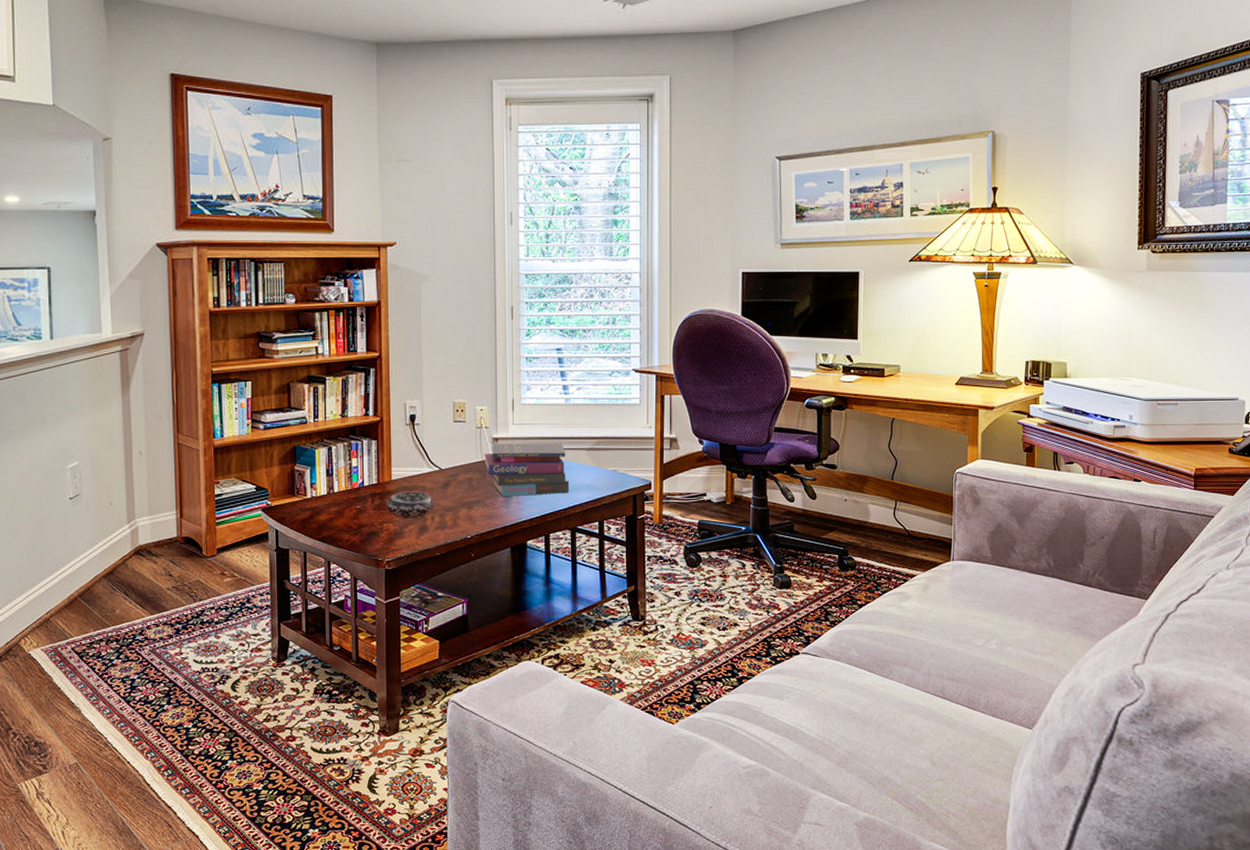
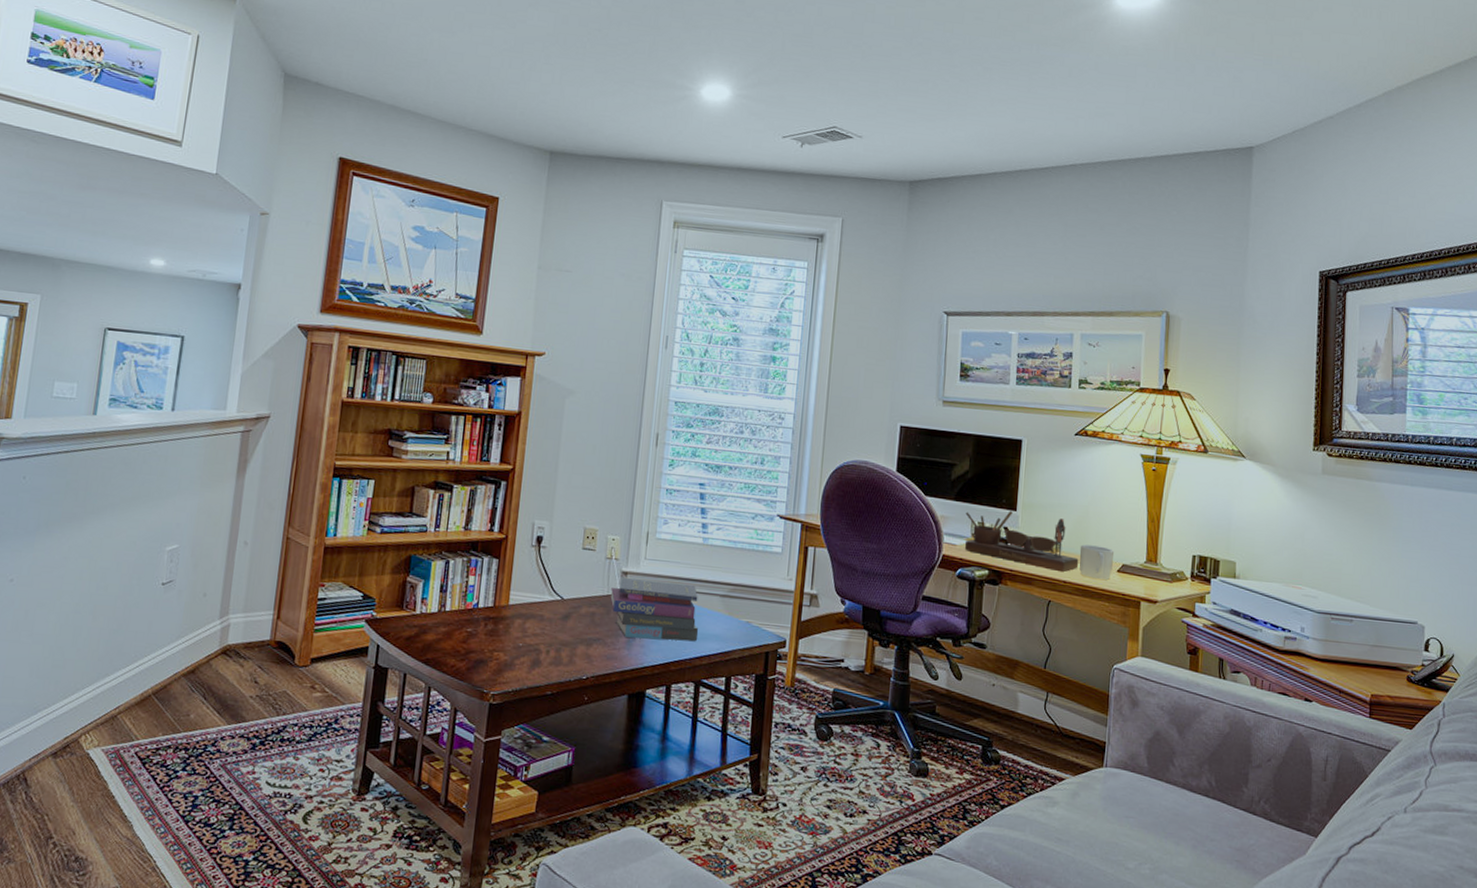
decorative bowl: present [386,491,434,518] -> none [498,619,552,649]
desk organizer: none [809,340,919,390] -> present [964,511,1079,572]
mug: none [919,363,952,394] -> present [1079,544,1115,581]

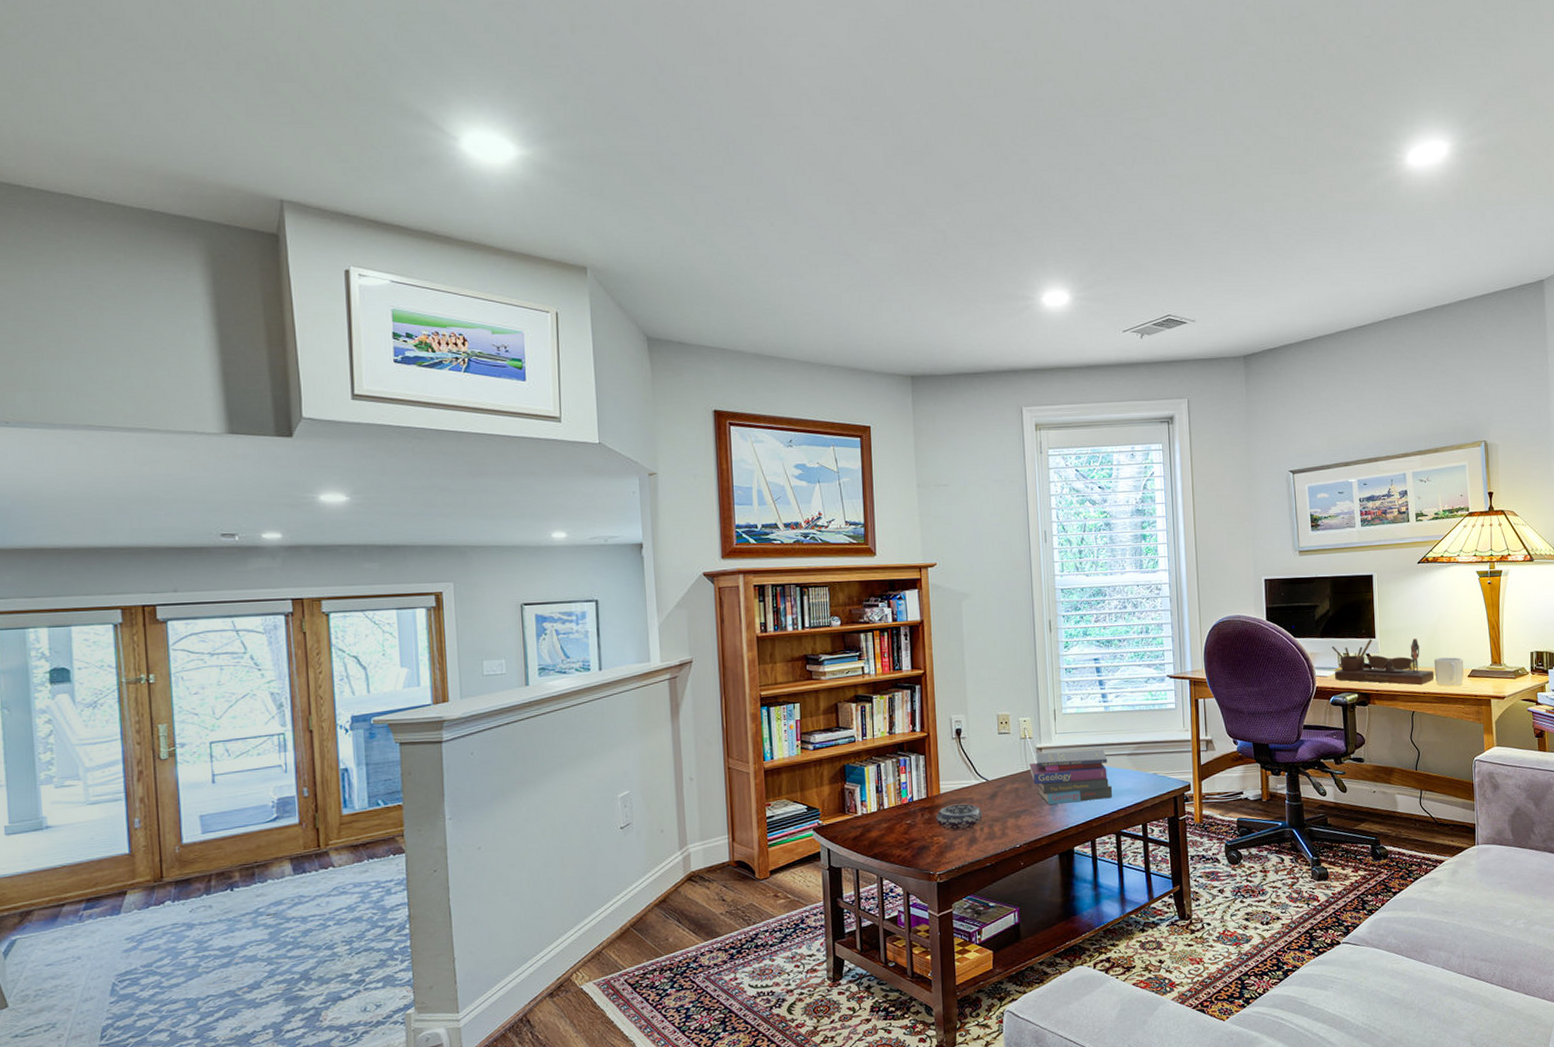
decorative bowl: none [498,619,552,649] -> present [935,803,983,830]

